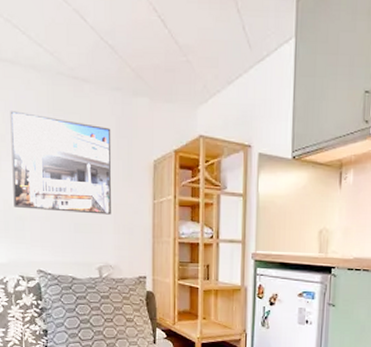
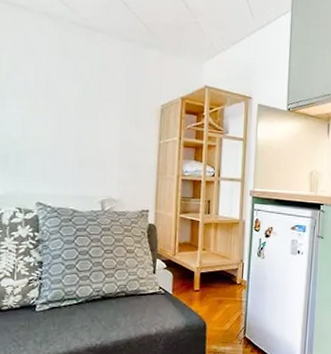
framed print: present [10,111,112,215] -> none [16,52,121,152]

